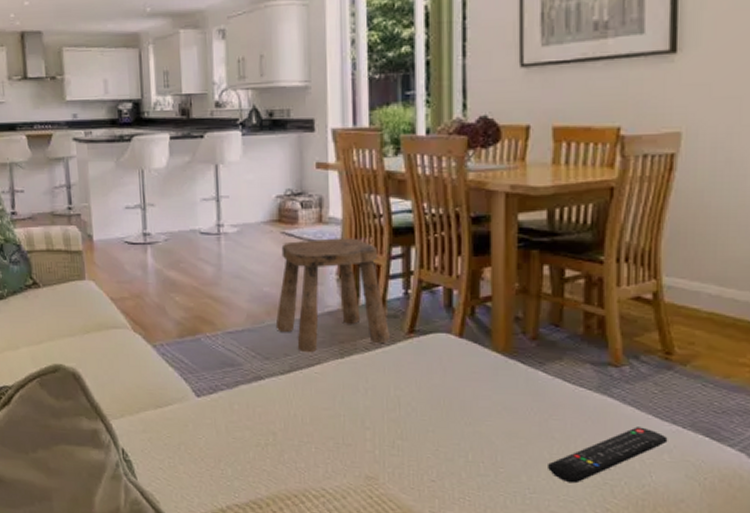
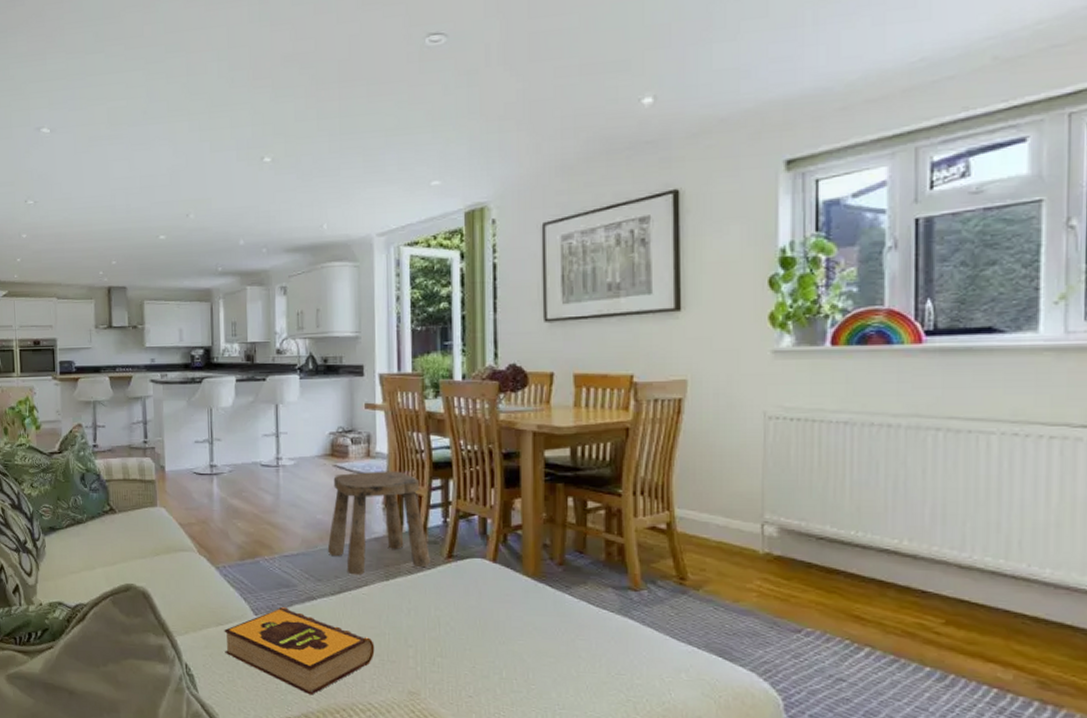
hardback book: none [163,388,329,481] -> present [224,607,375,695]
remote control: present [548,426,668,484] -> none [576,647,685,700]

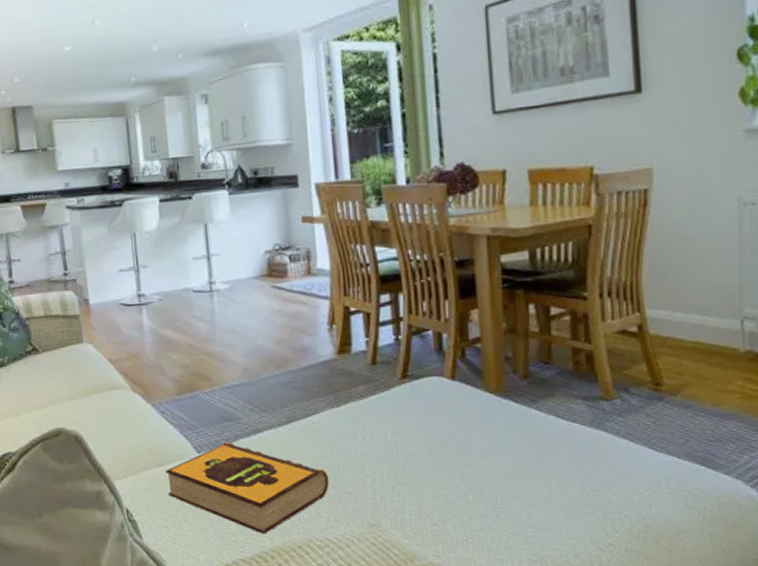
stool: present [327,471,430,576] -> none [271,288,383,403]

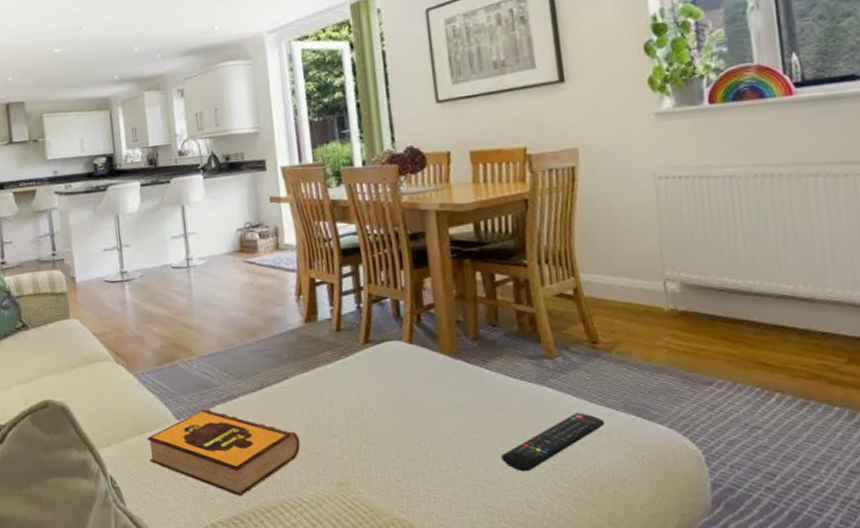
remote control: none [548,459,665,520] -> present [501,412,605,472]

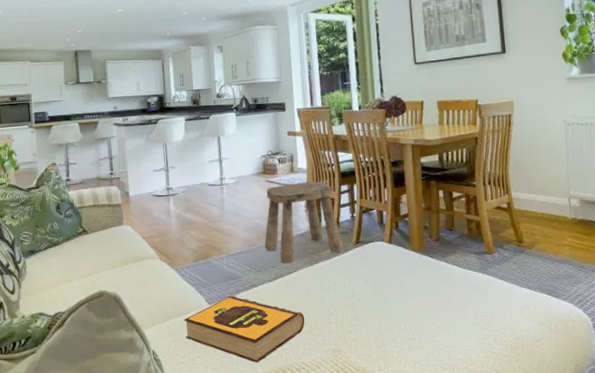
stool: none [244,261,348,370] -> present [264,181,343,264]
remote control: present [501,412,605,472] -> none [453,293,526,338]

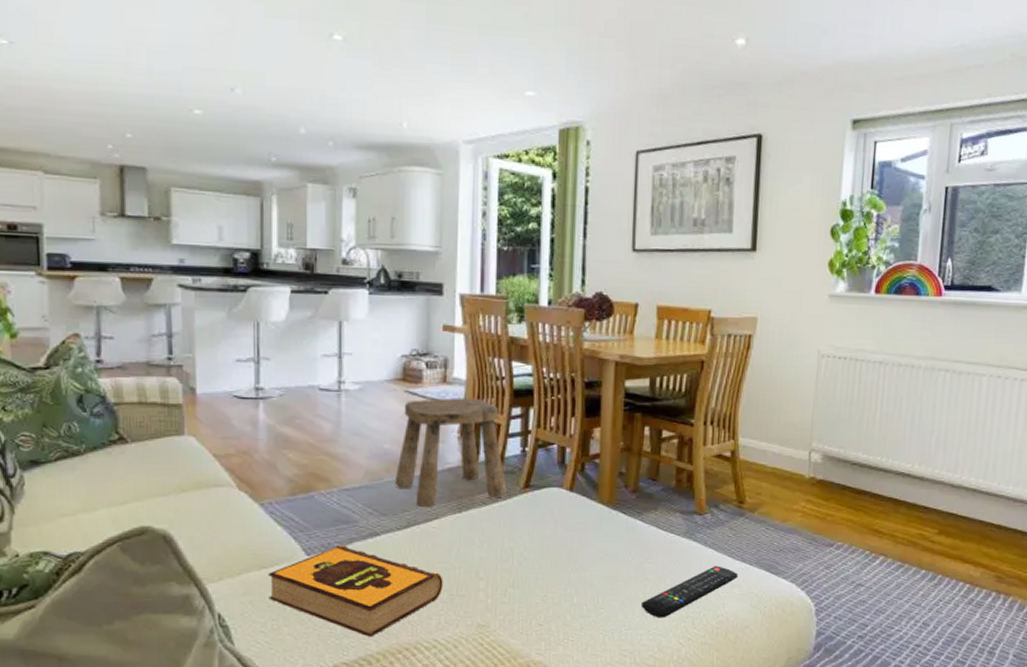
remote control: none [453,293,526,338] -> present [642,566,739,618]

